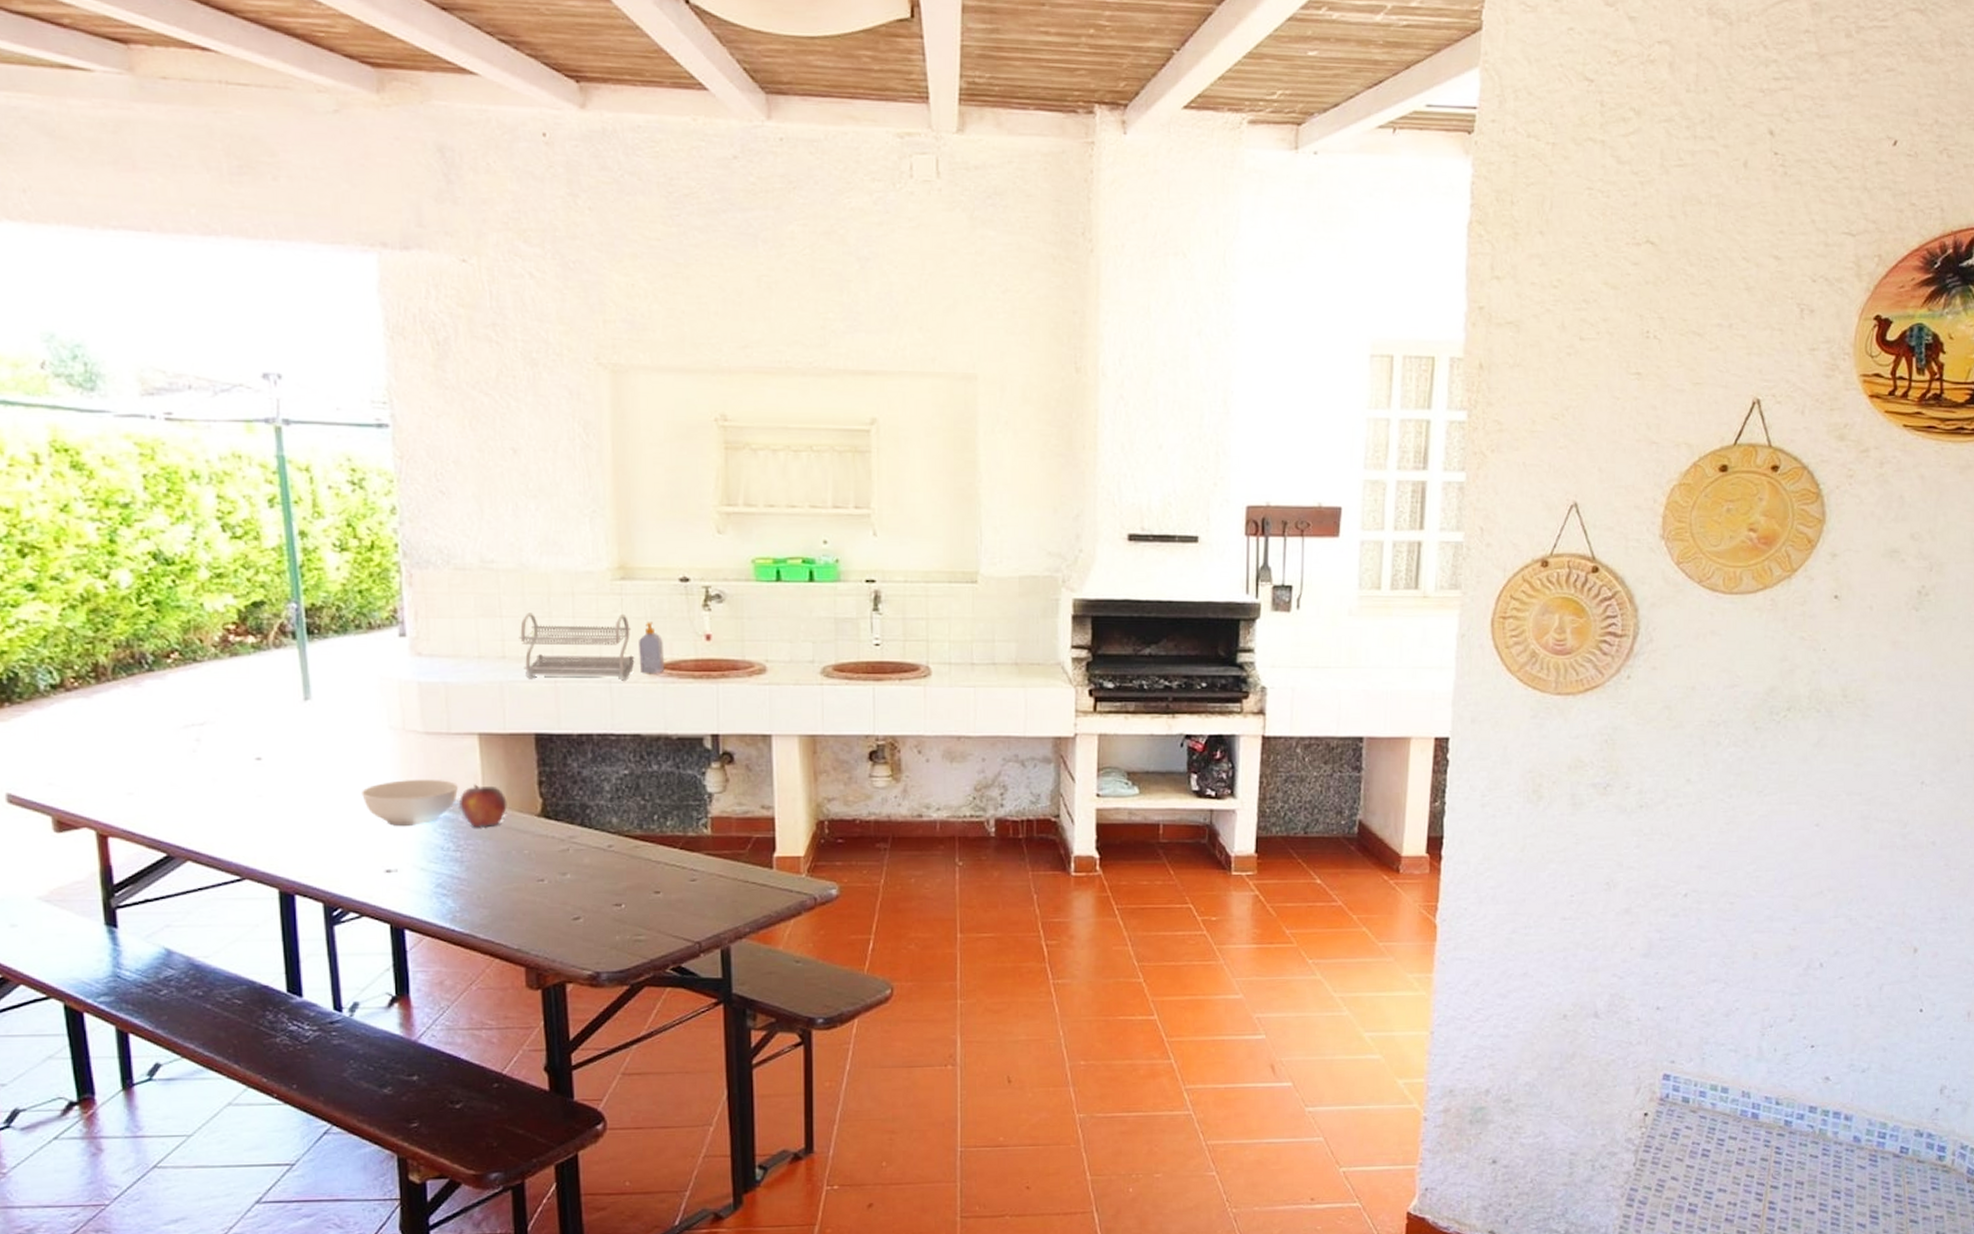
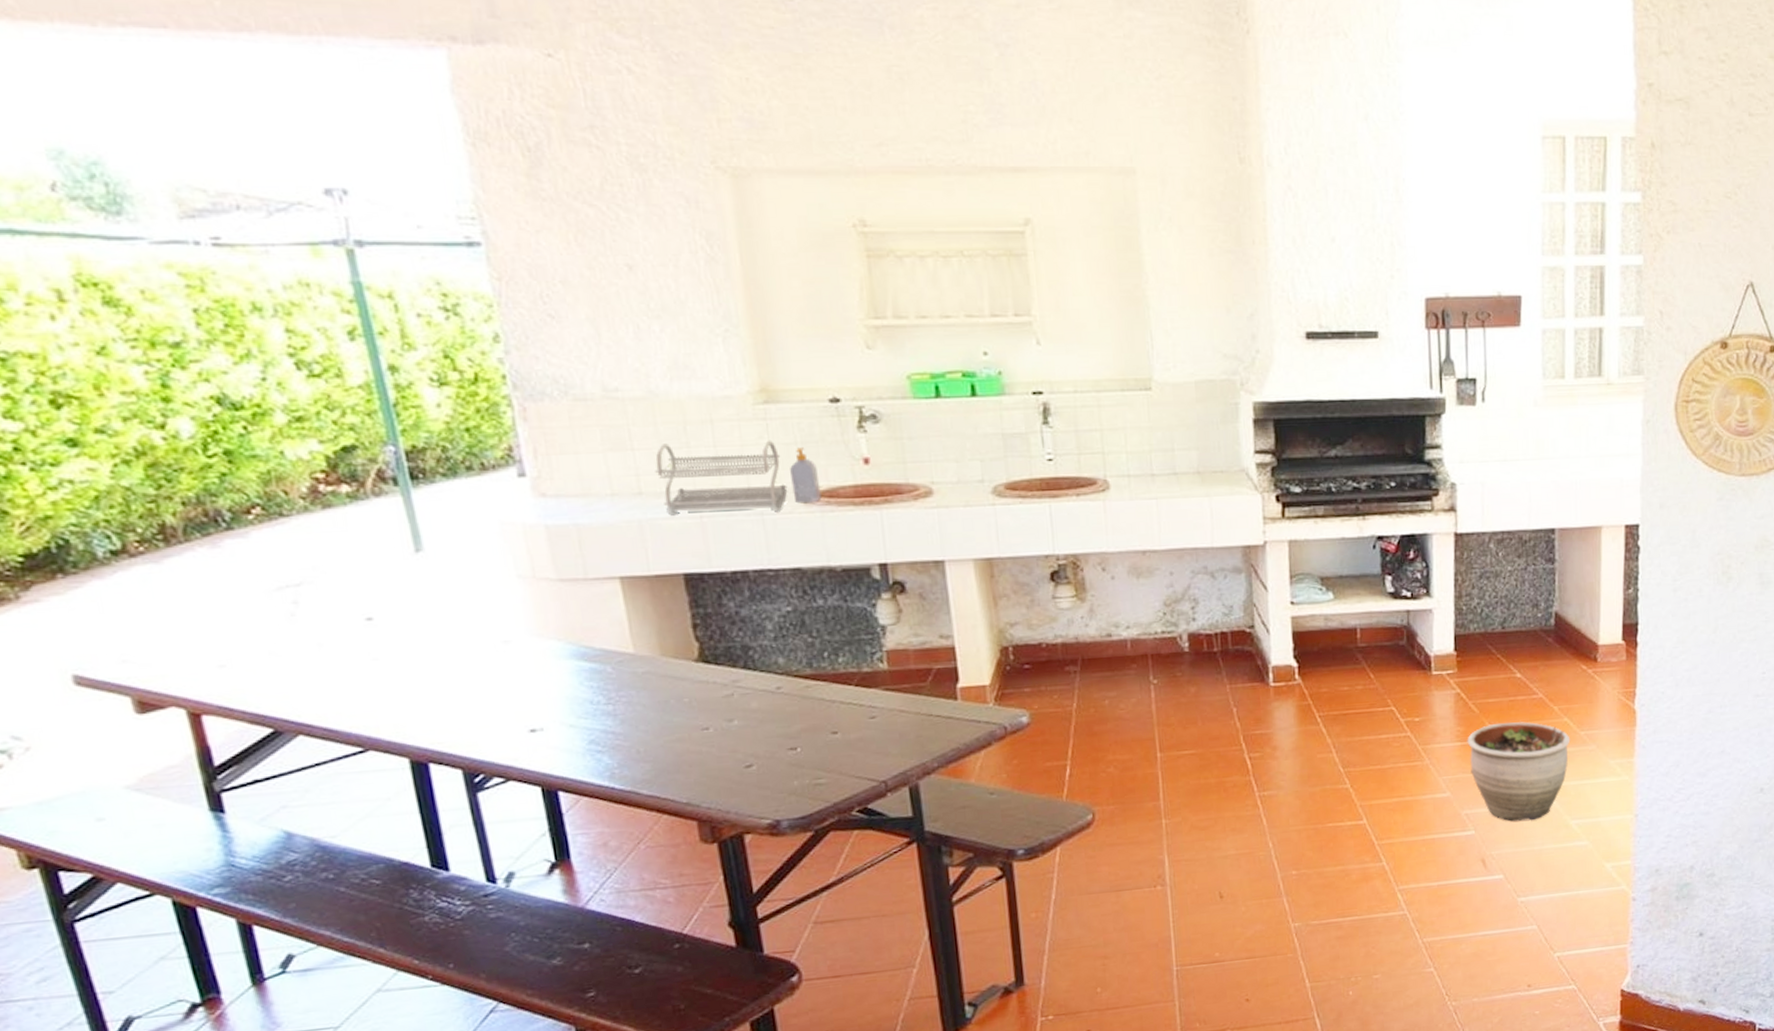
bowl: present [362,779,459,826] -> none [493,629,604,682]
fruit: present [459,784,507,828] -> none [605,631,660,678]
planter pot: none [1263,927,1368,1029] -> present [1467,721,1571,822]

